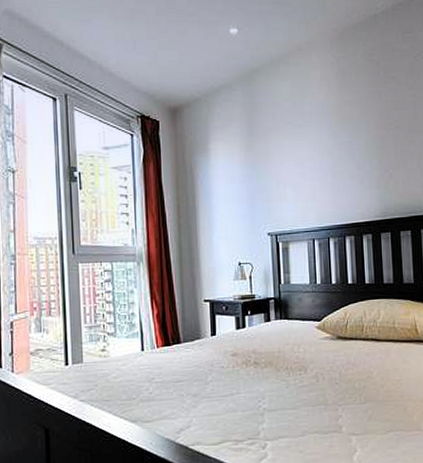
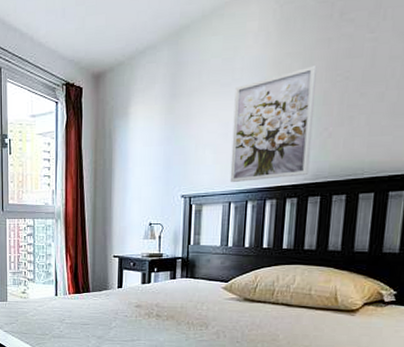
wall art: none [307,114,379,219] -> present [229,66,318,182]

